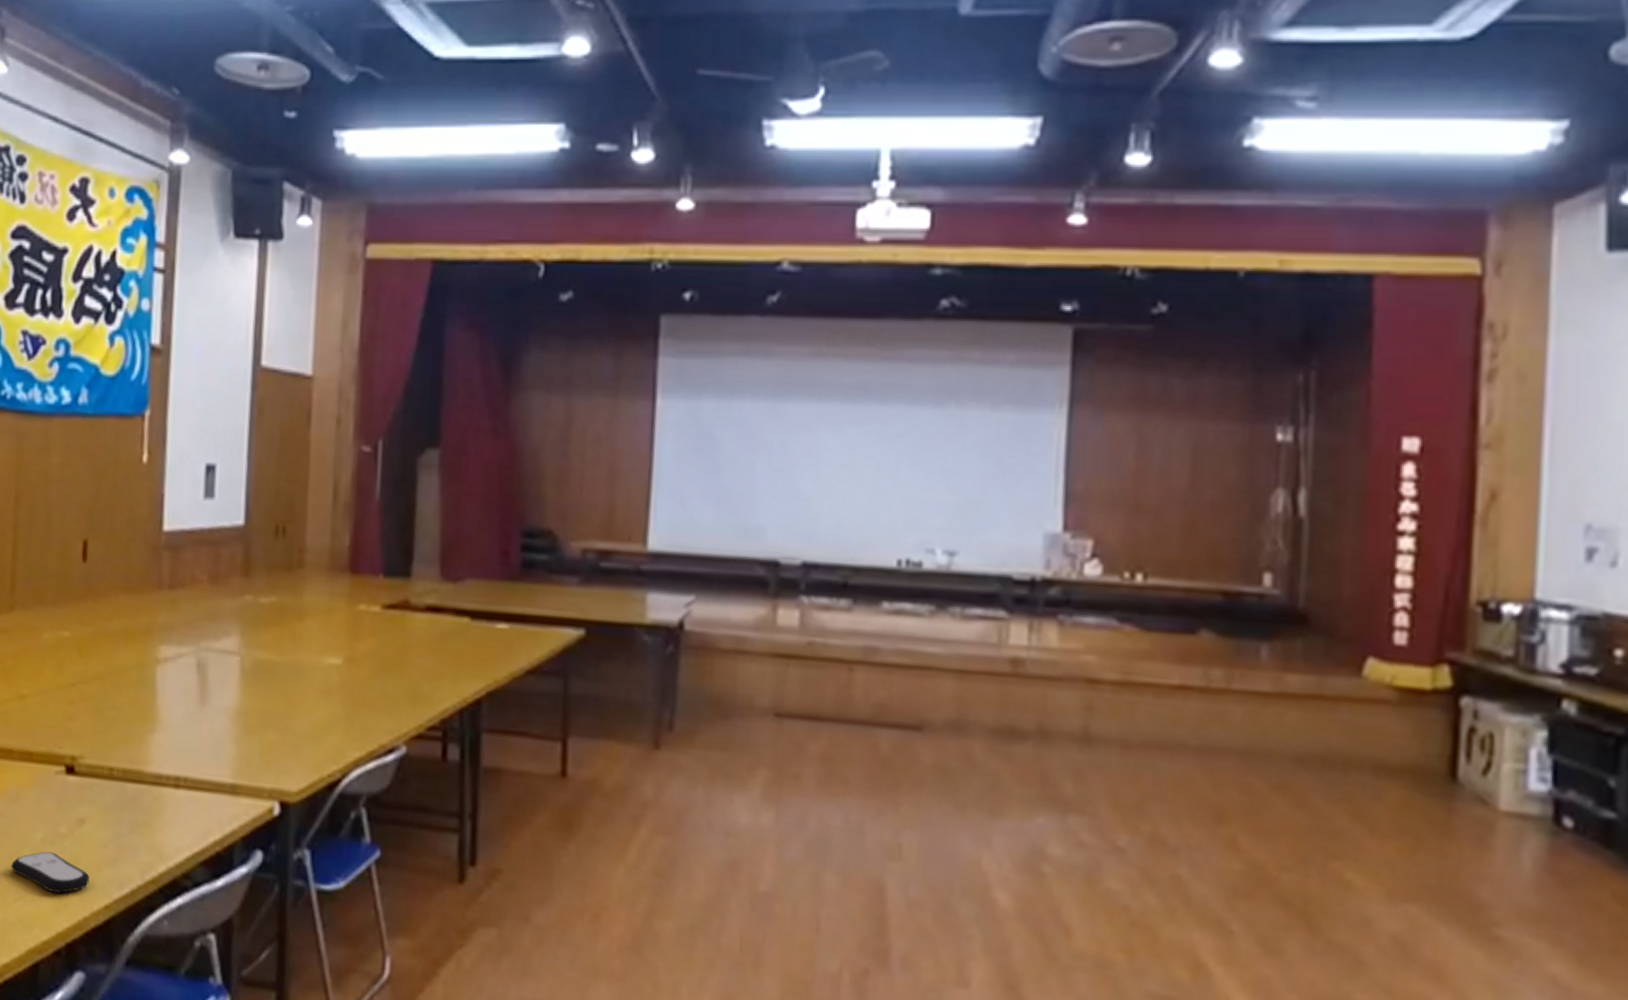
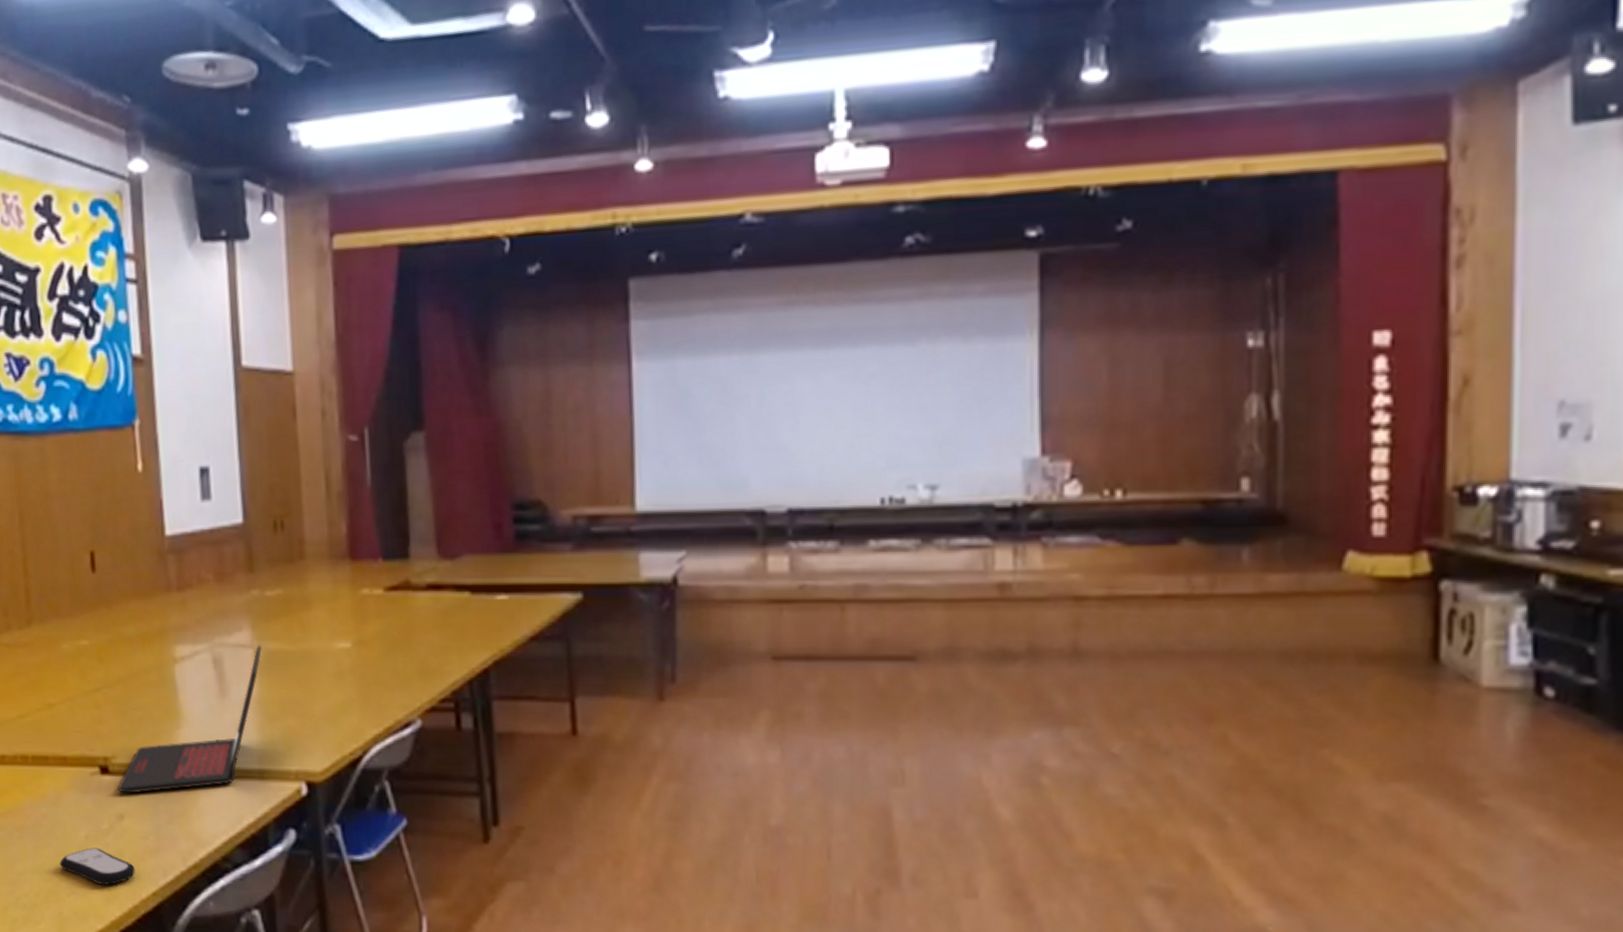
laptop: none [82,653,250,798] -> present [118,645,263,794]

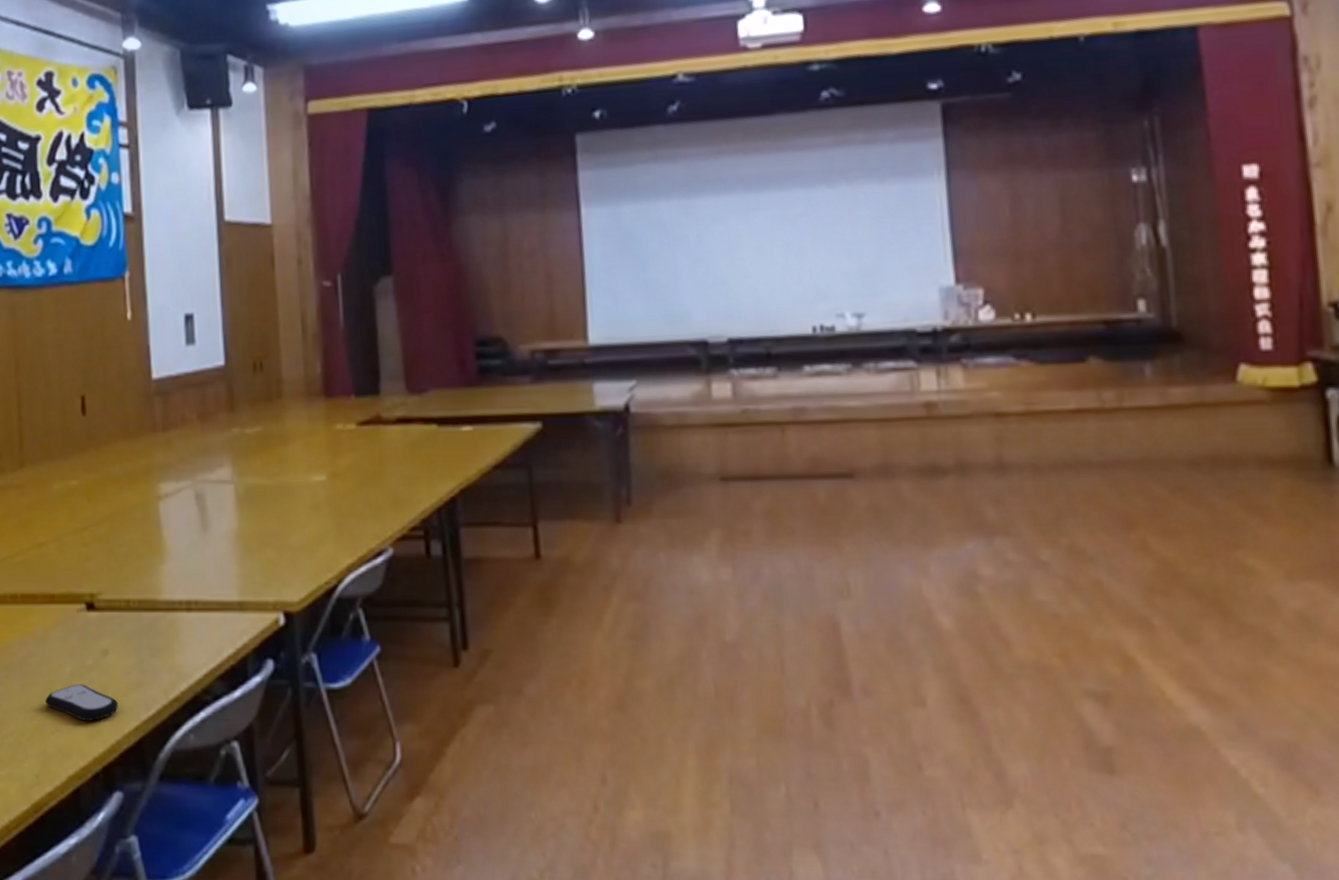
laptop: present [118,645,263,794] -> none [103,480,243,629]

